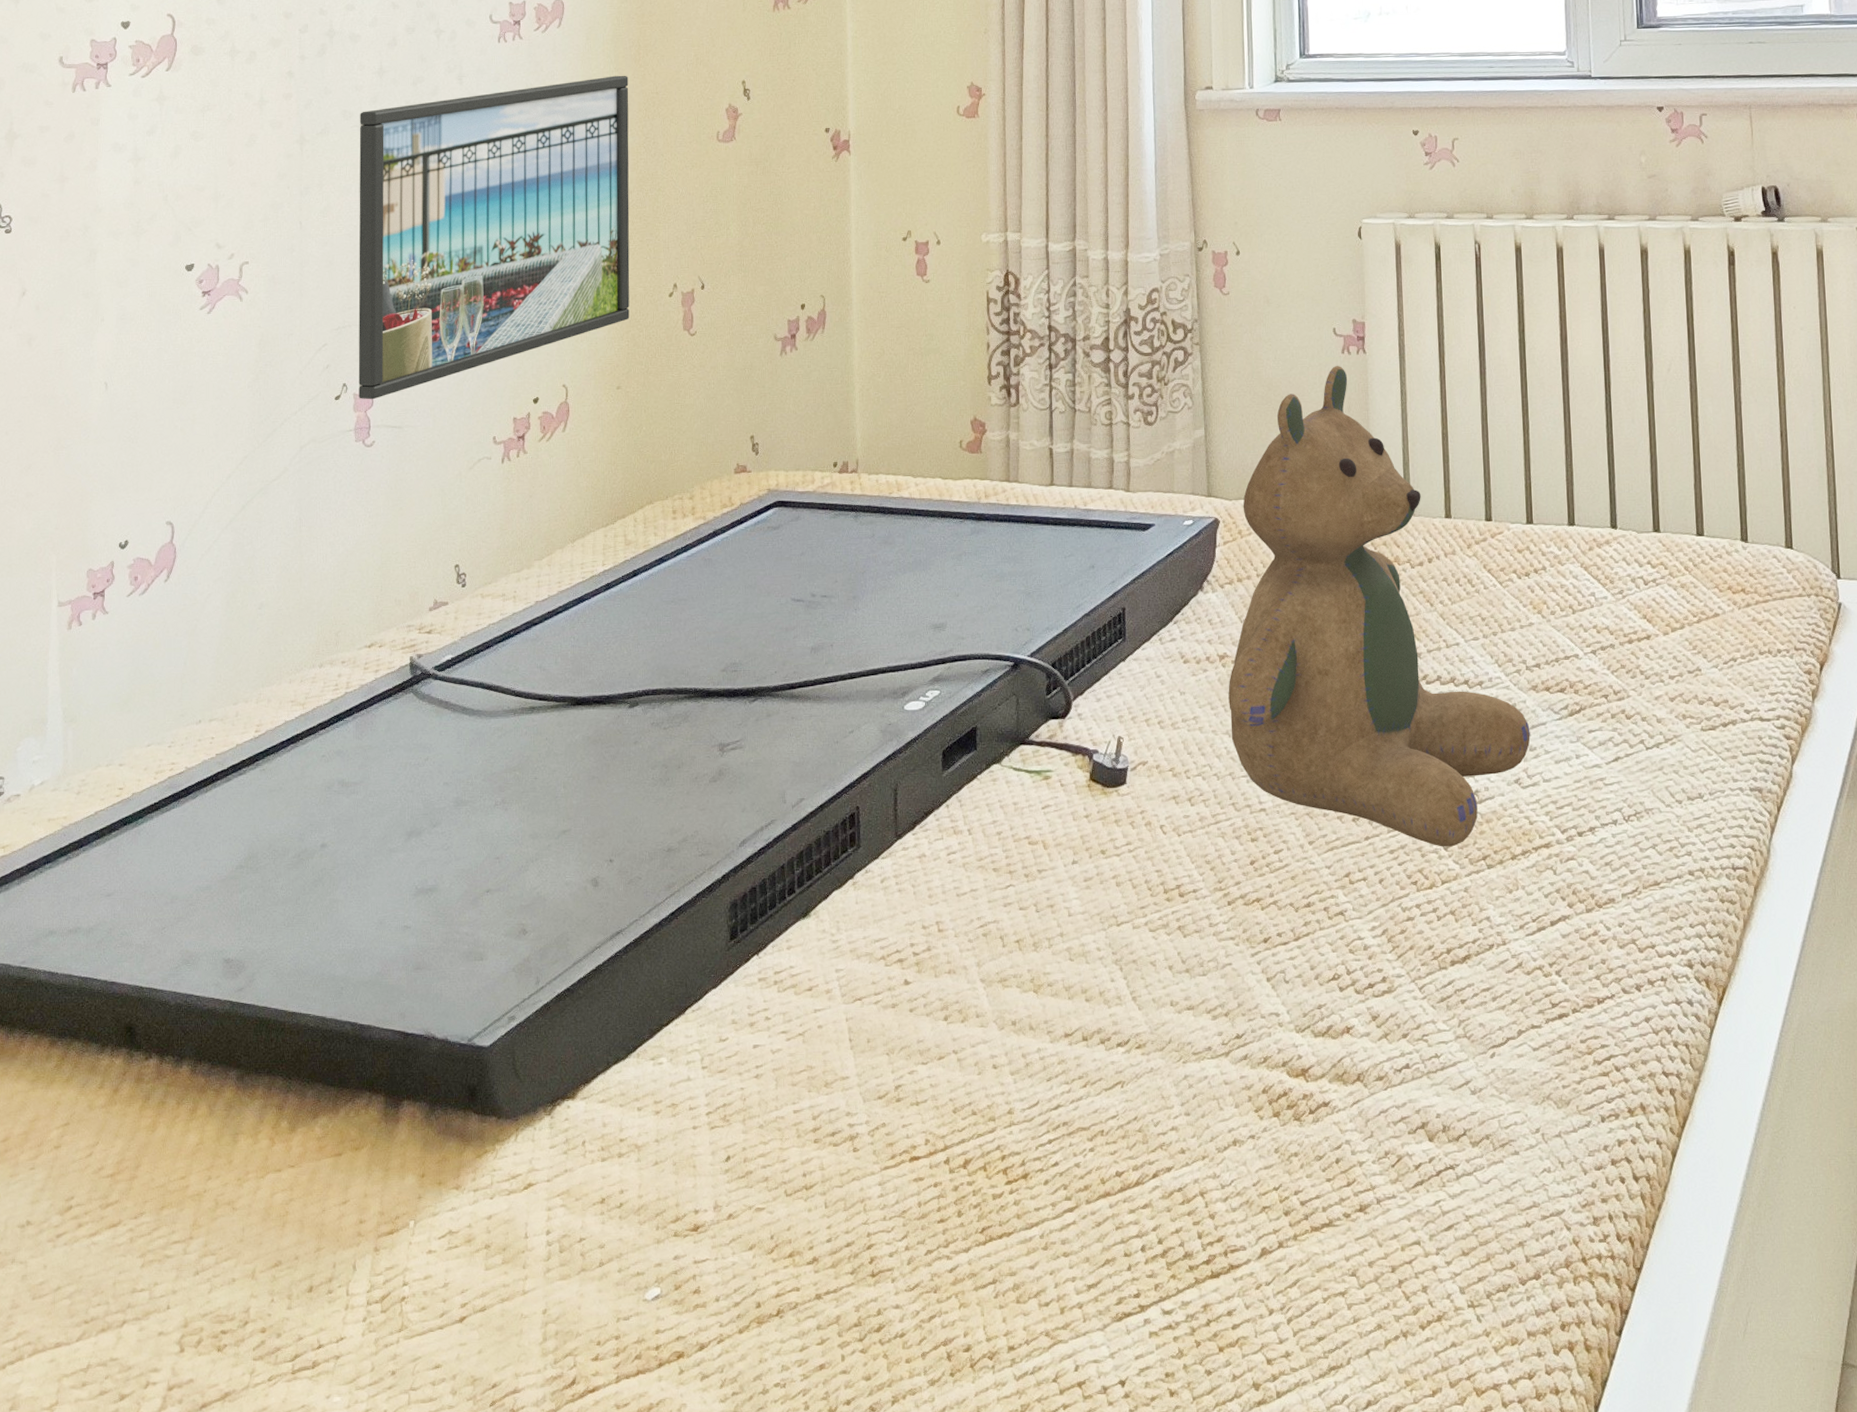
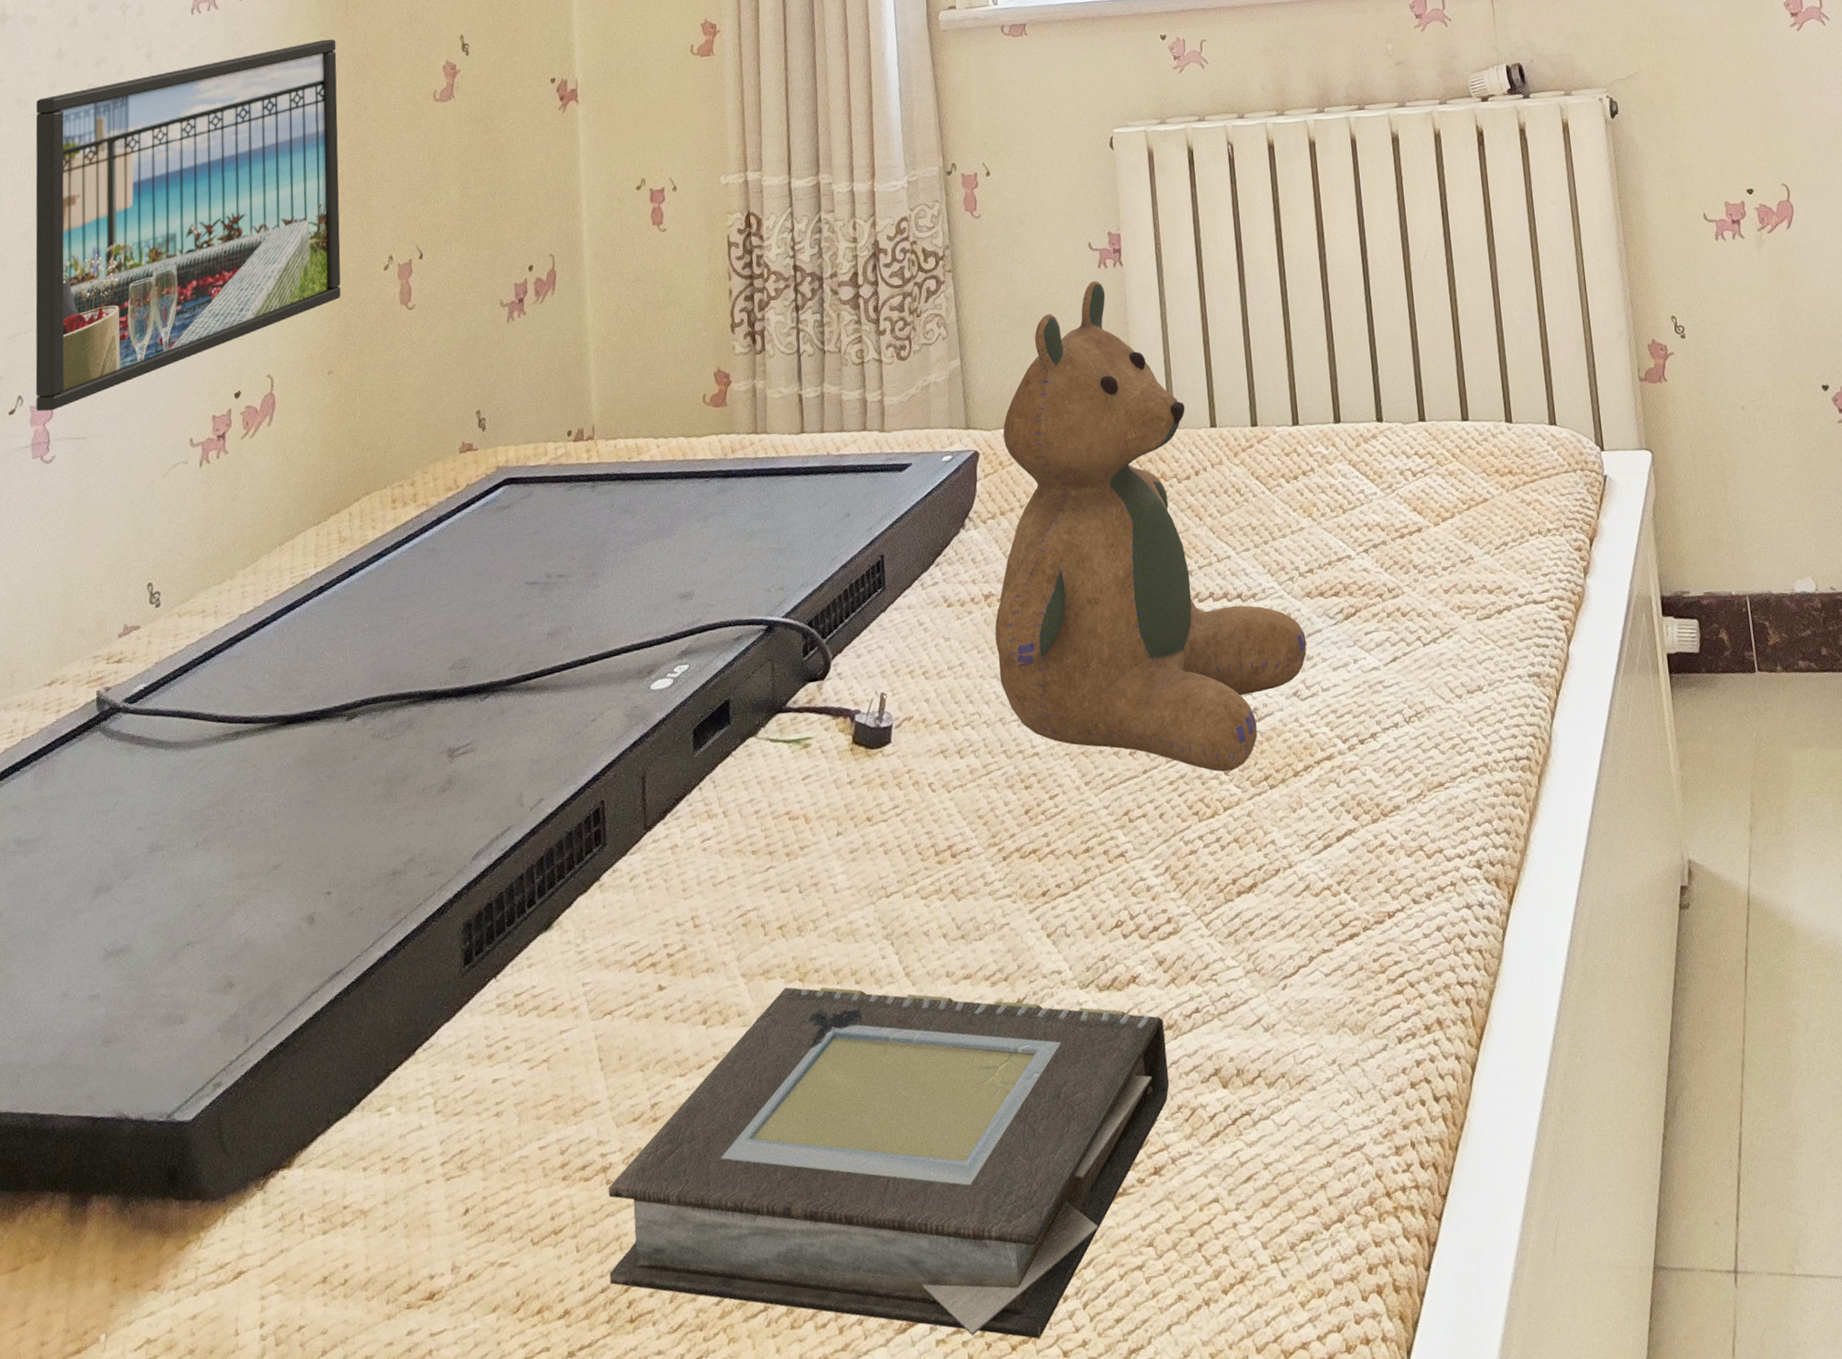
book: none [854,996,1378,1345] -> present [609,987,1170,1339]

